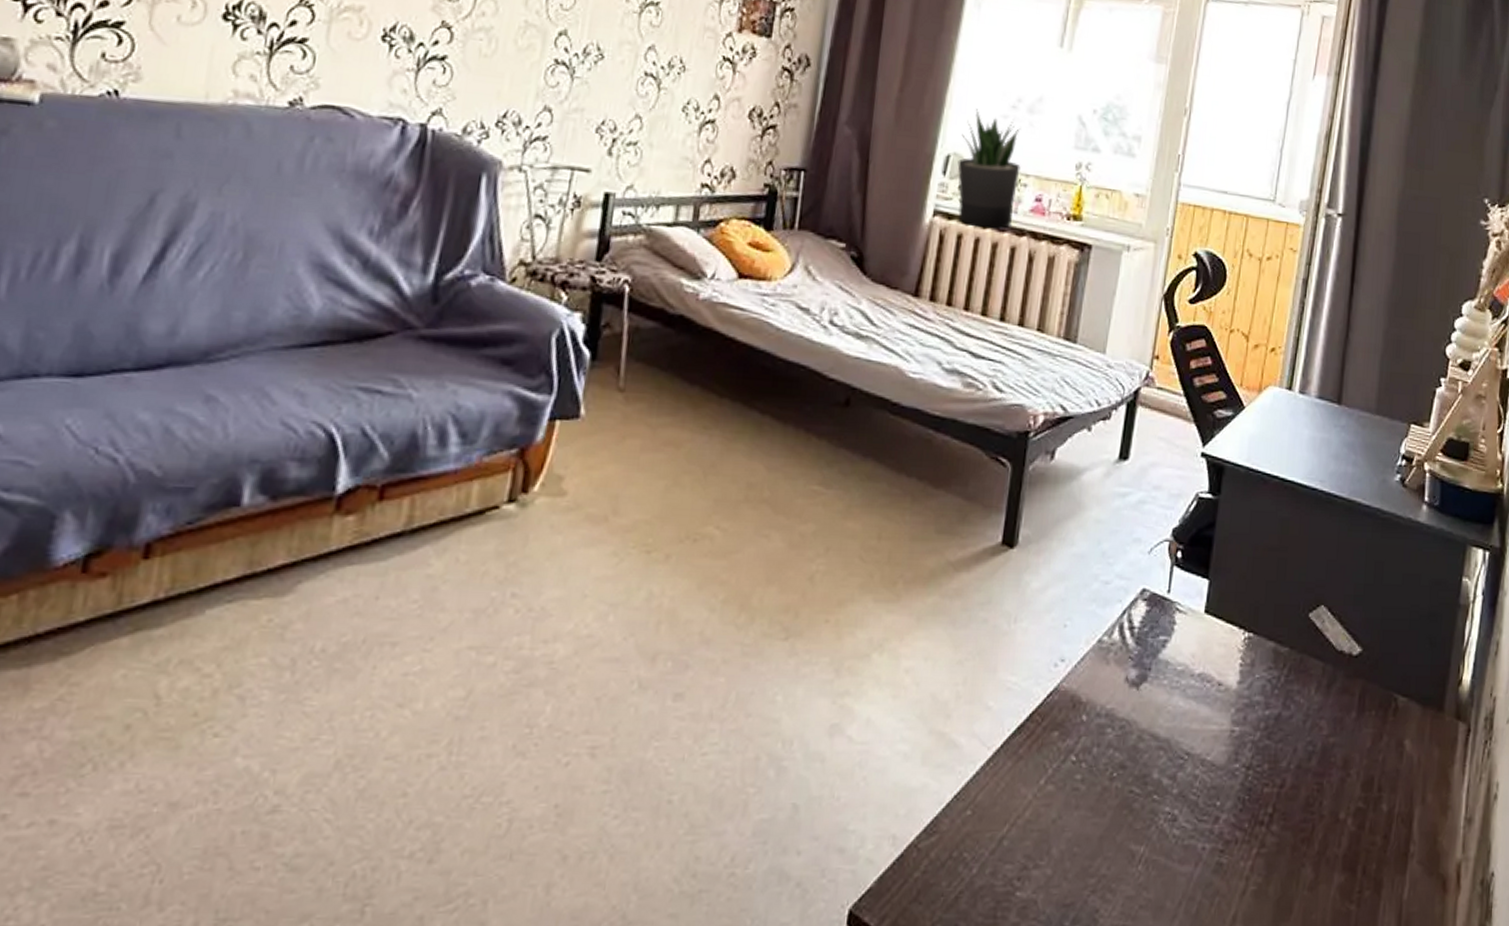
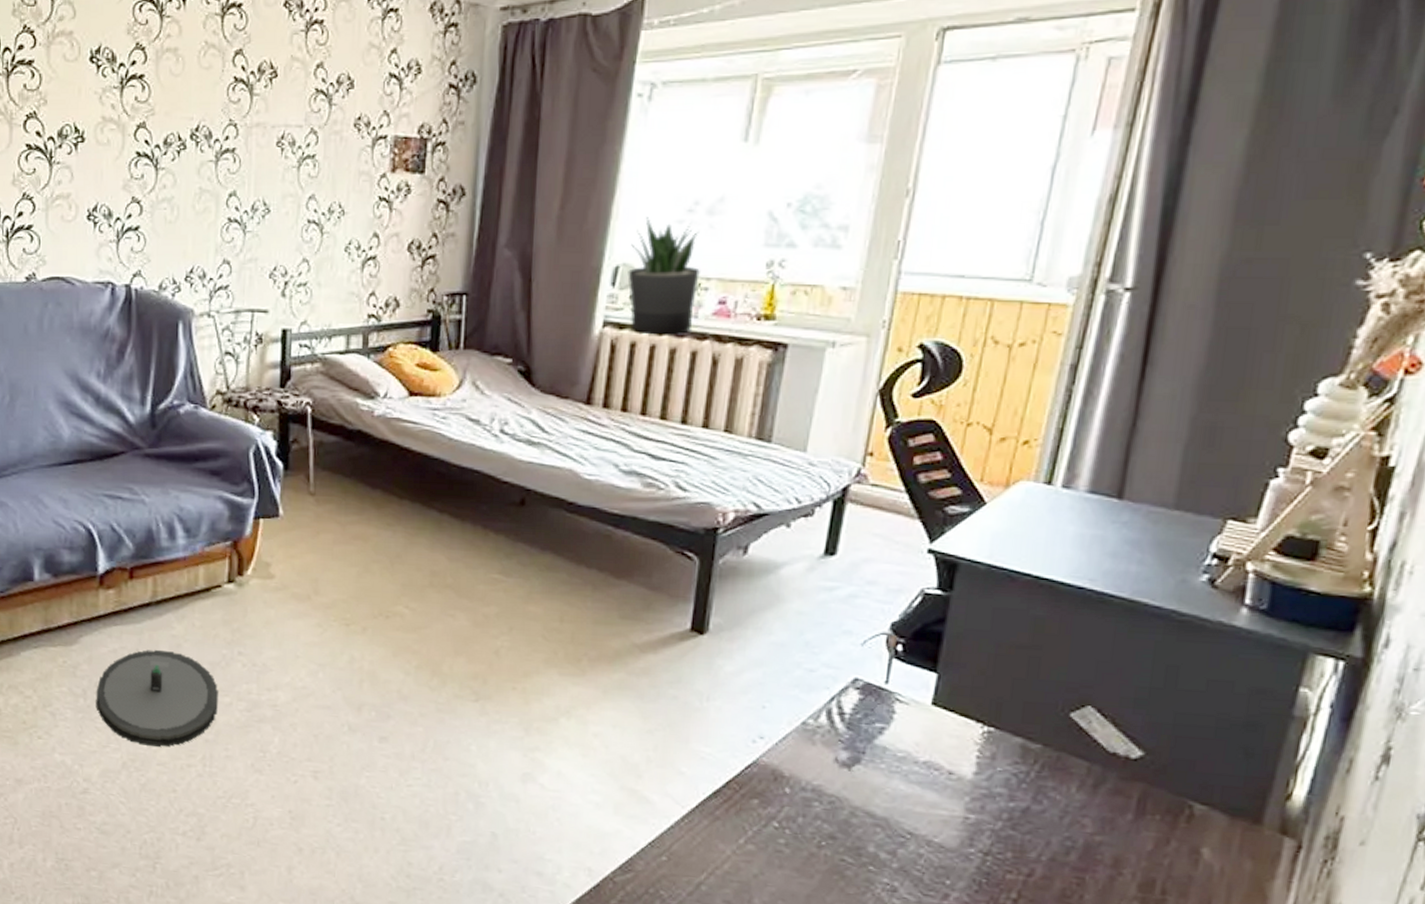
robot vacuum: none [307,595,482,732] -> present [96,649,219,747]

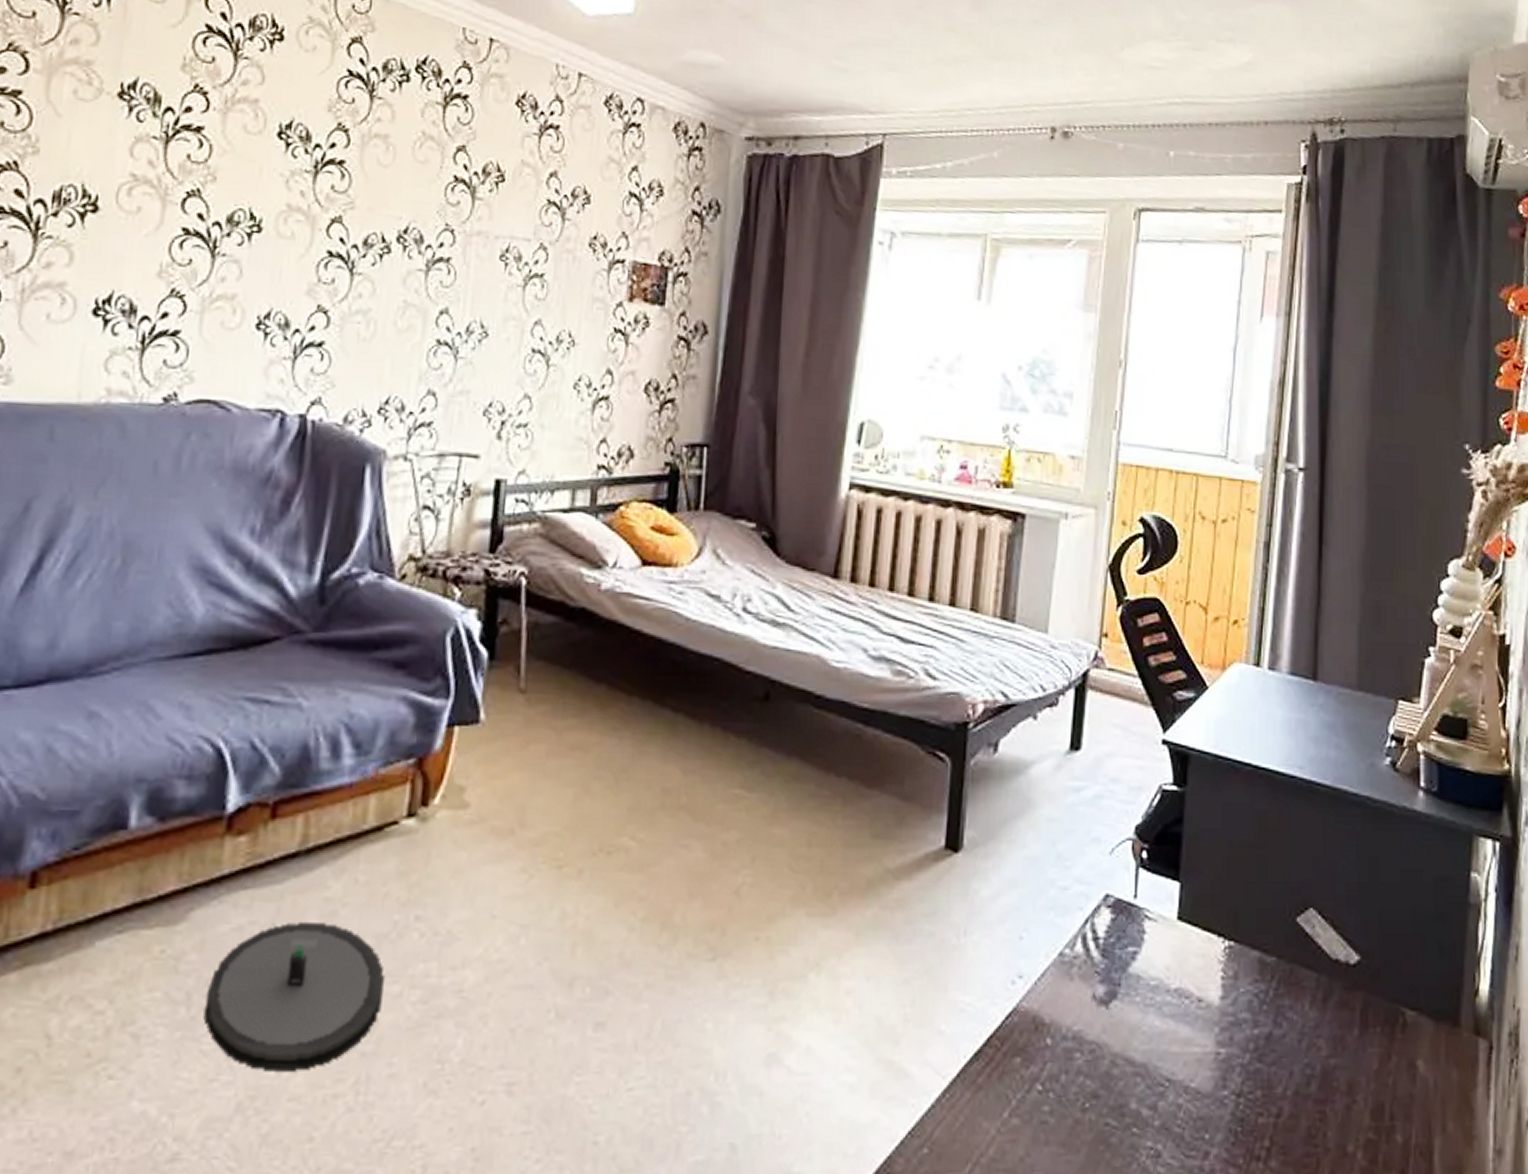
planter: present [628,217,700,335] -> none [873,371,942,501]

